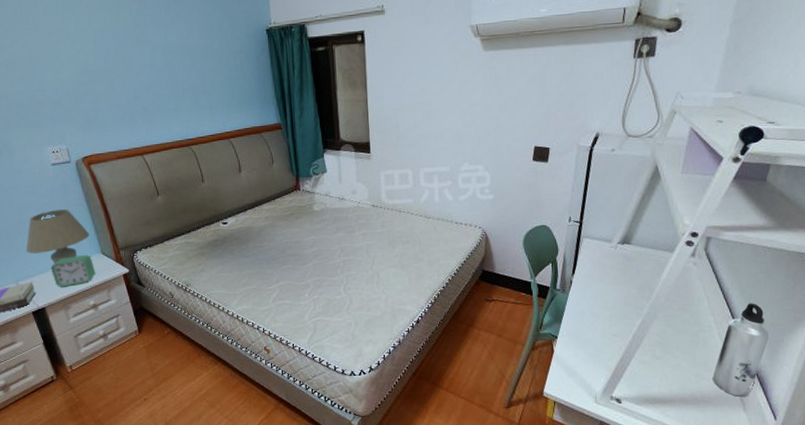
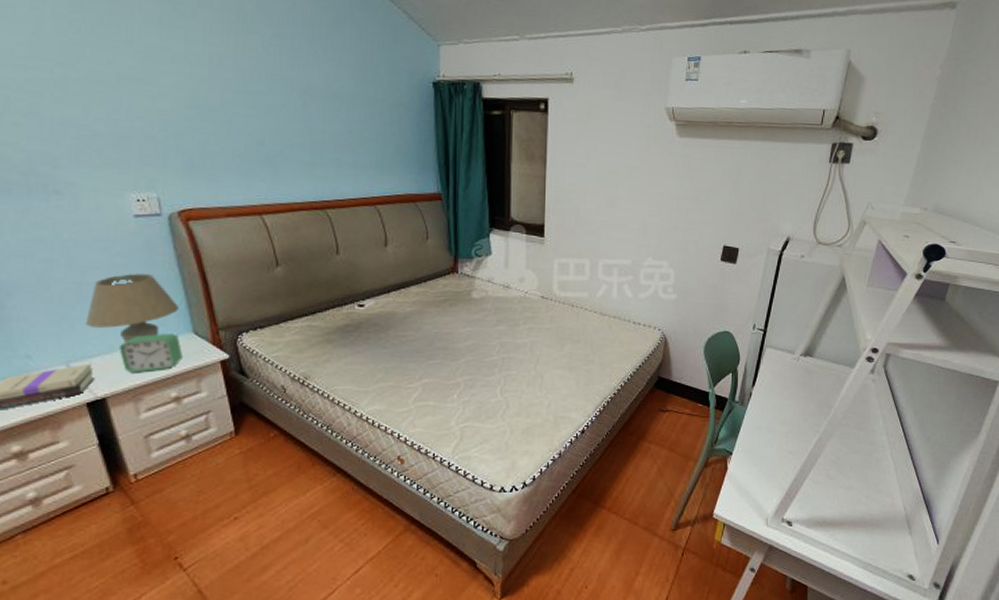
water bottle: present [712,303,769,398] -> none [882,424,937,521]

